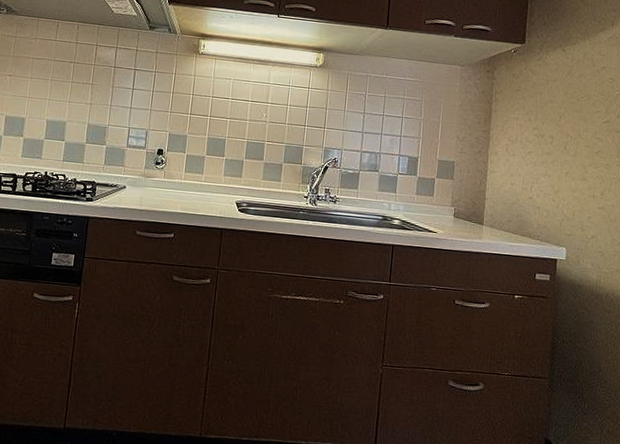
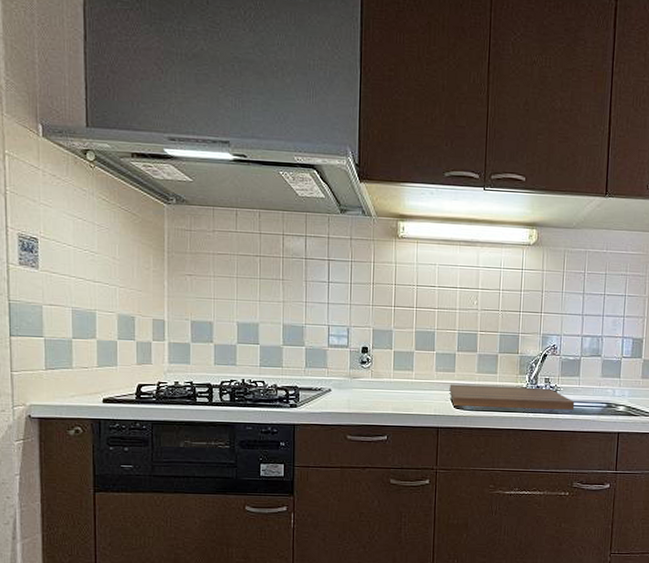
cutting board: none [235,188,353,221] -> present [449,384,575,410]

